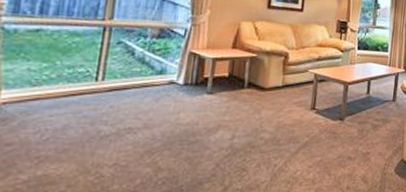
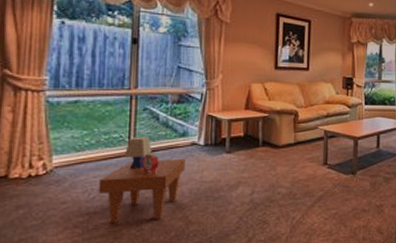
side table: none [53,72,161,169] -> present [98,137,185,224]

